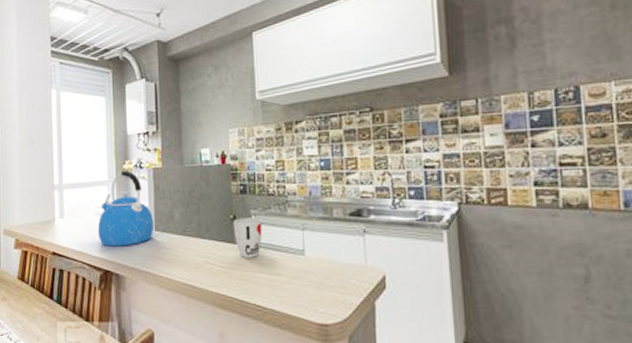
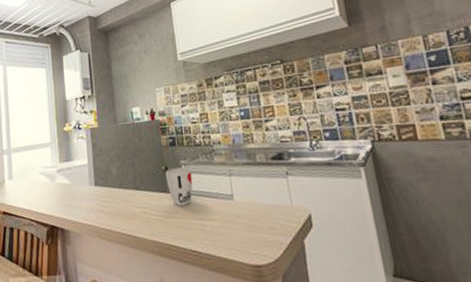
kettle: present [97,170,155,247] -> none [43,132,94,204]

